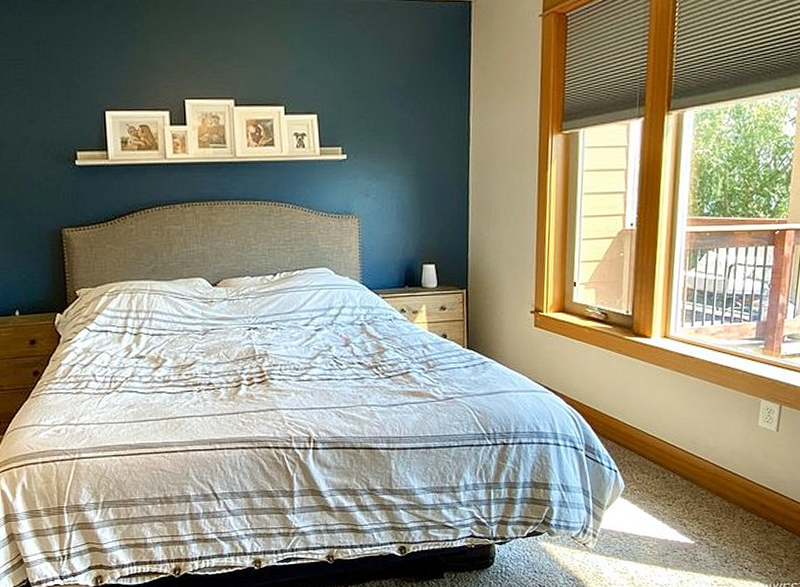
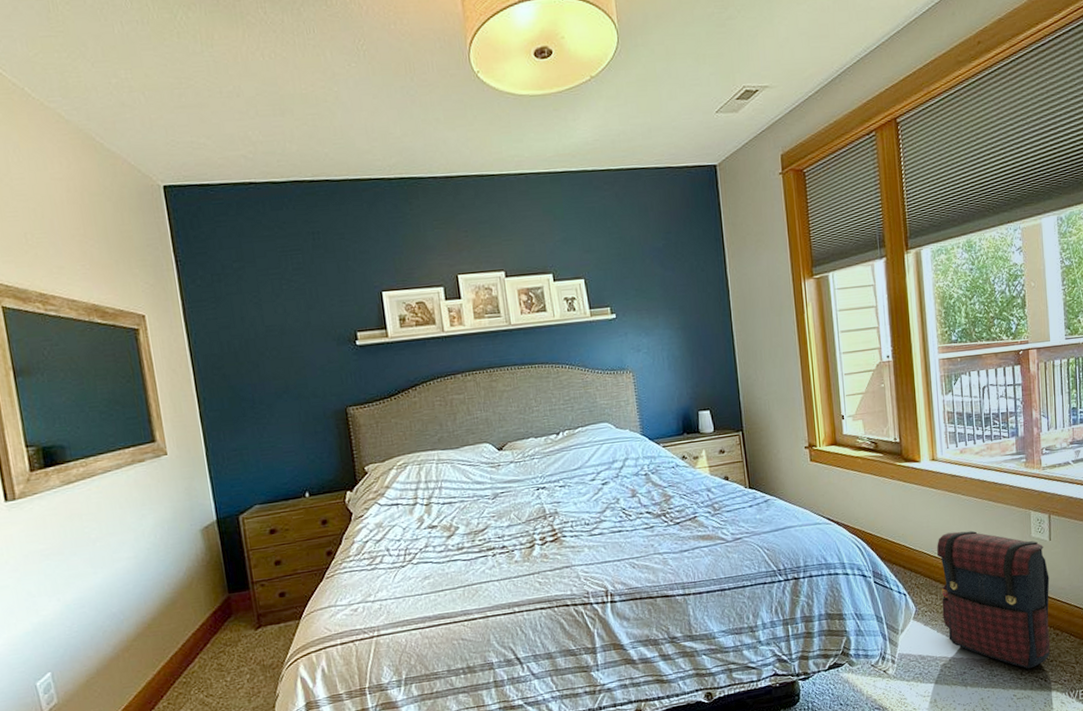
satchel: none [652,413,771,557] -> present [936,530,1051,669]

